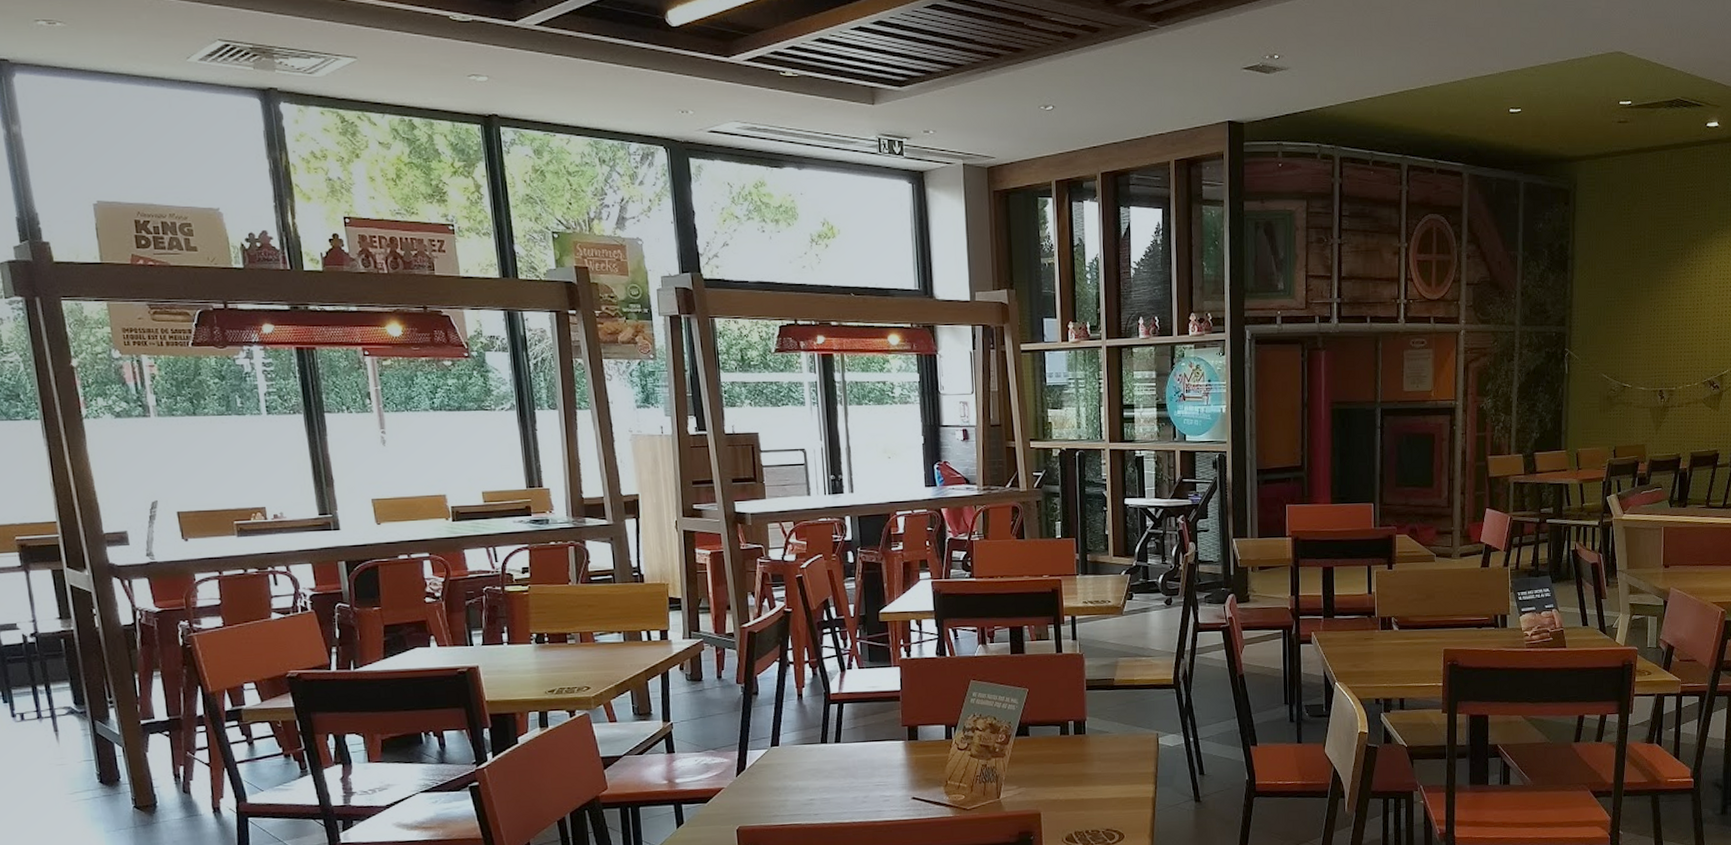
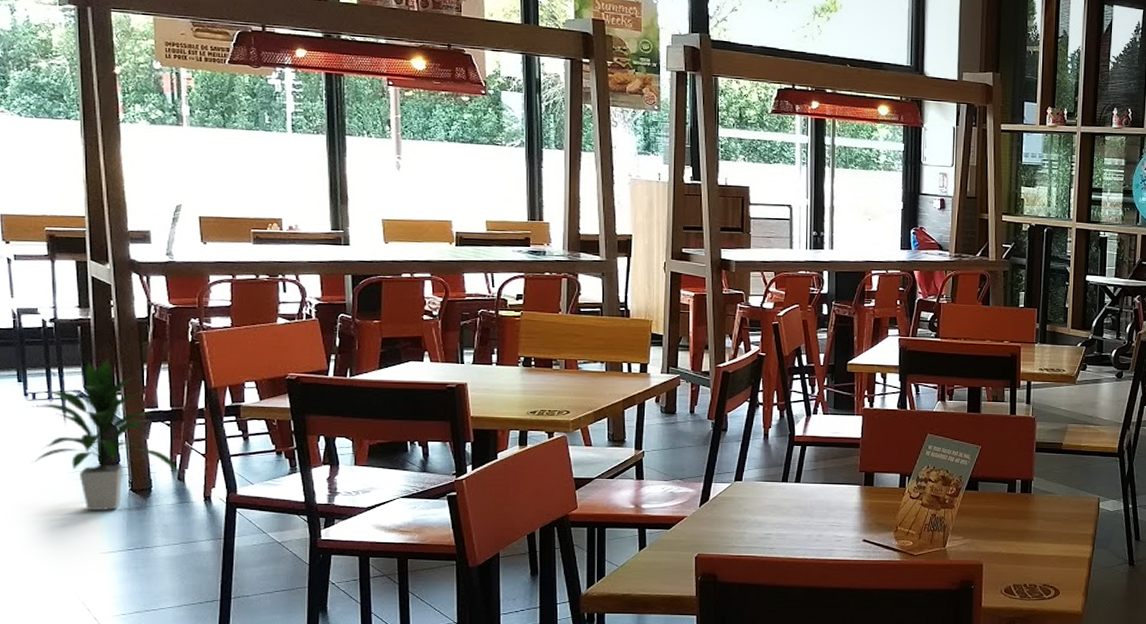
indoor plant: none [21,671,185,833] -> present [32,359,181,511]

